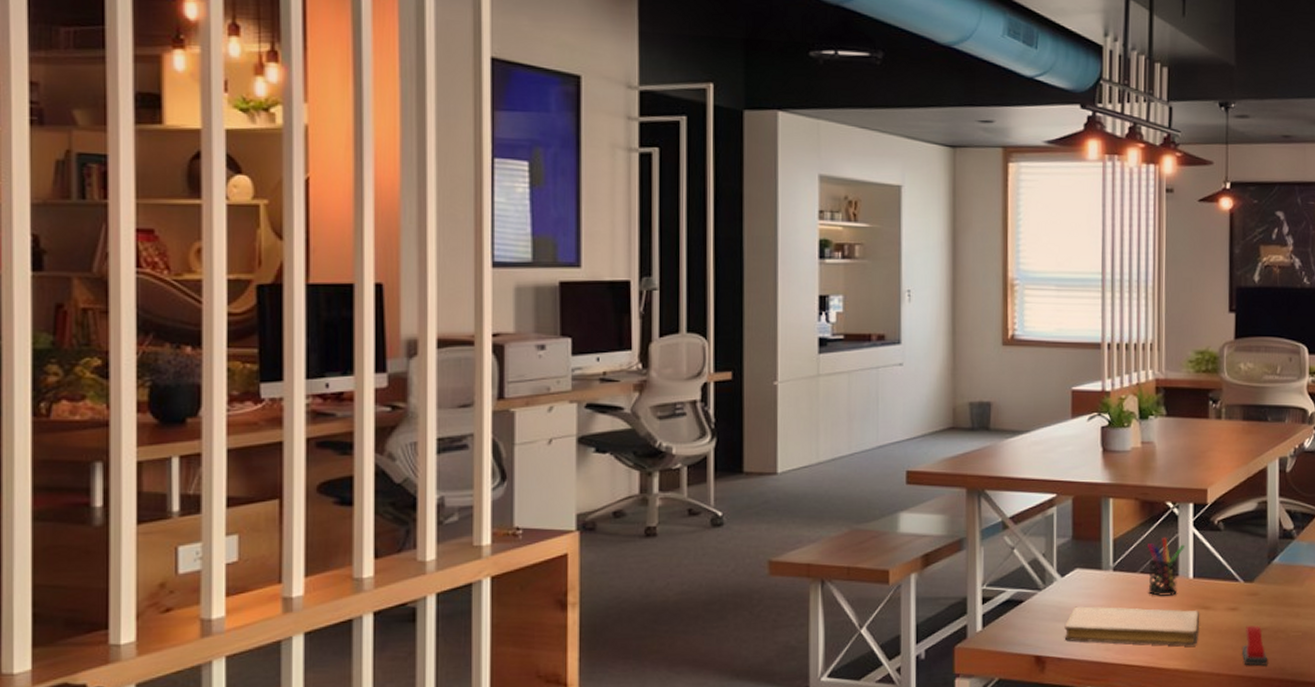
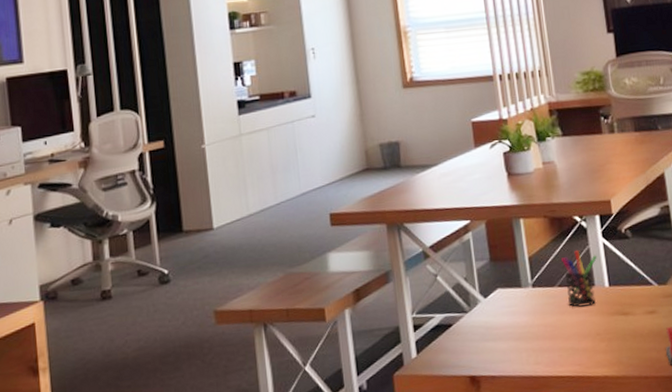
notebook: present [1064,606,1200,646] -> none [493,317,622,359]

